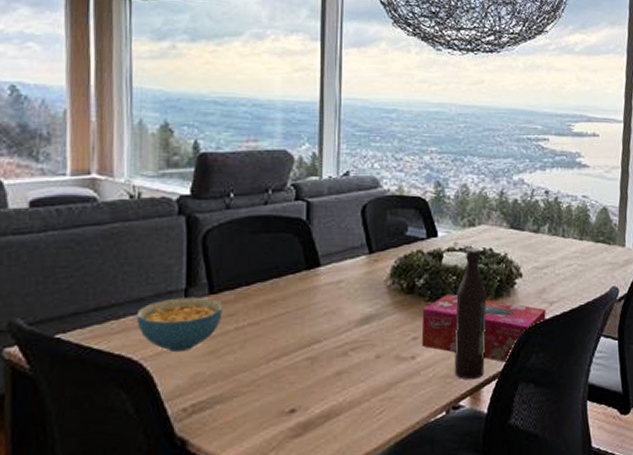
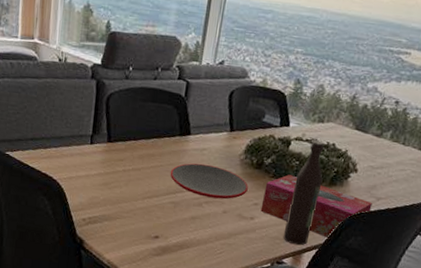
cereal bowl: present [136,297,223,352] -> none [57,140,116,180]
plate: none [300,299,402,343] -> present [170,163,248,199]

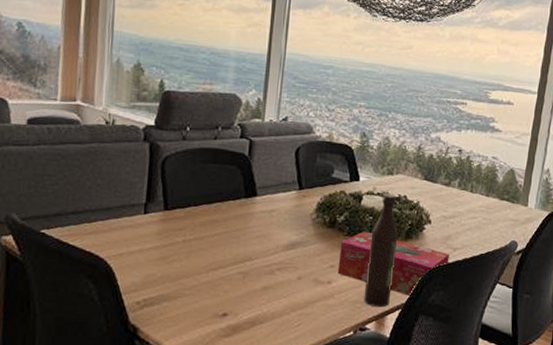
plate: present [170,163,248,199] -> none [236,226,323,264]

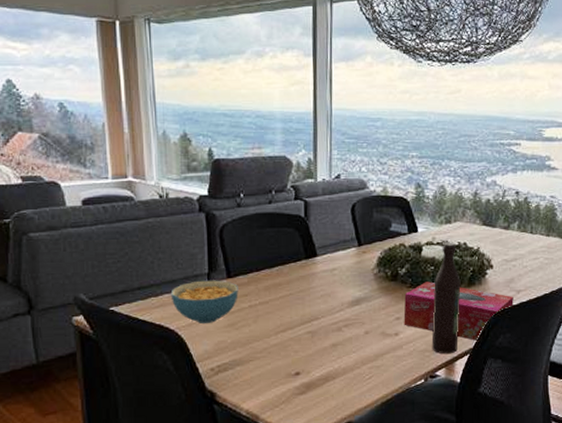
cereal bowl: none [104,210,174,255] -> present [170,280,238,323]

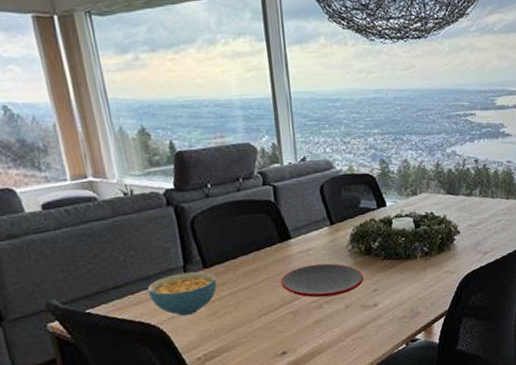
plate: none [301,284,387,320] -> present [280,263,364,298]
tissue box: present [403,281,514,342] -> none [379,252,482,304]
wine bottle: present [431,242,461,355] -> none [406,213,434,319]

